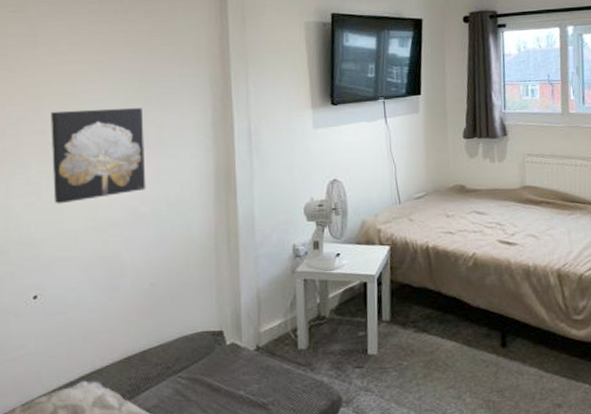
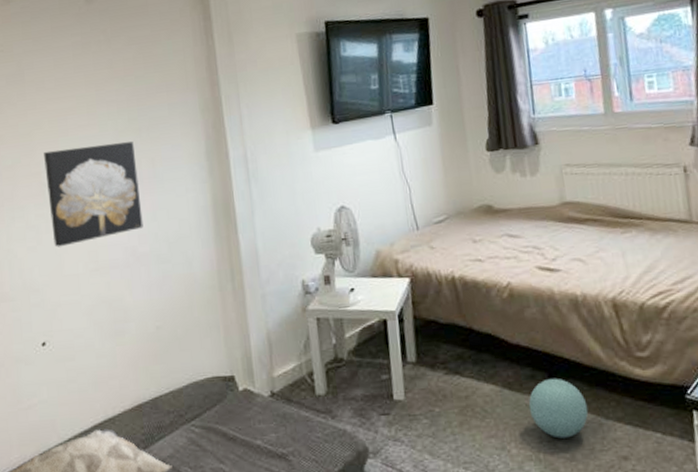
ball: none [483,336,532,389] -> present [528,378,589,439]

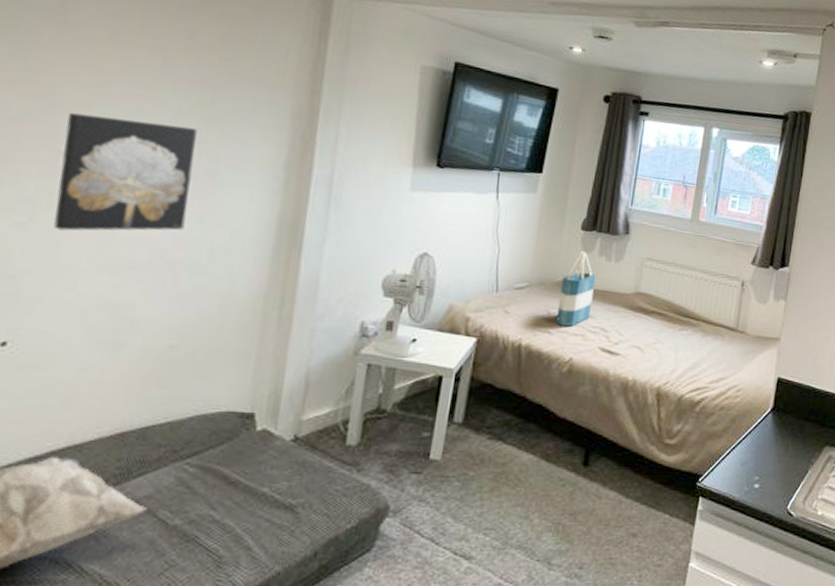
tote bag: none [479,172,518,252] -> present [556,251,596,327]
ball: present [528,378,589,439] -> none [559,454,613,512]

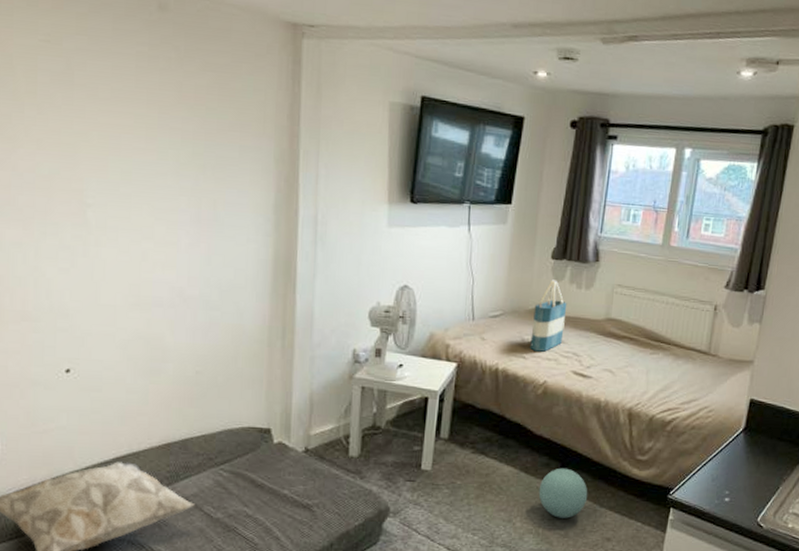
wall art: present [53,112,197,231] -> none [88,168,196,275]
ball: none [559,454,613,512] -> present [538,468,588,518]

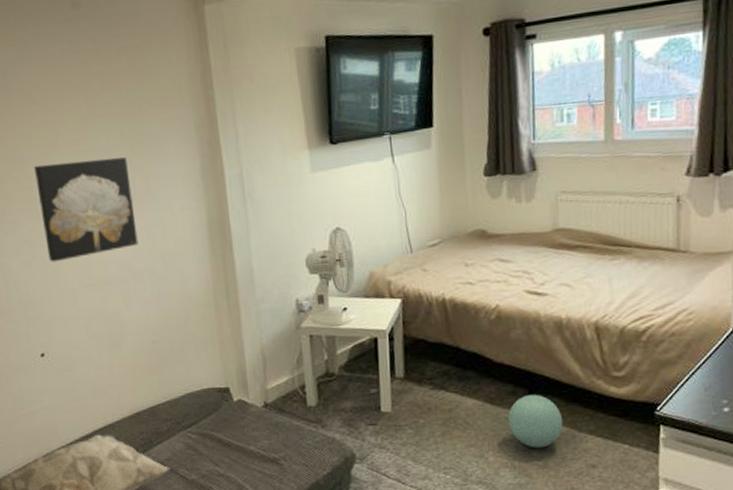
wall art: none [88,168,196,275] -> present [34,157,138,262]
tote bag: present [530,280,567,352] -> none [473,197,510,275]

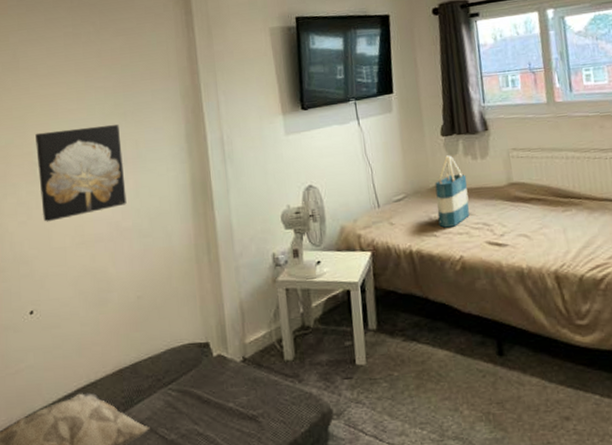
tote bag: none [473,197,510,275] -> present [435,155,470,228]
ball: present [507,394,563,448] -> none [479,344,534,401]

